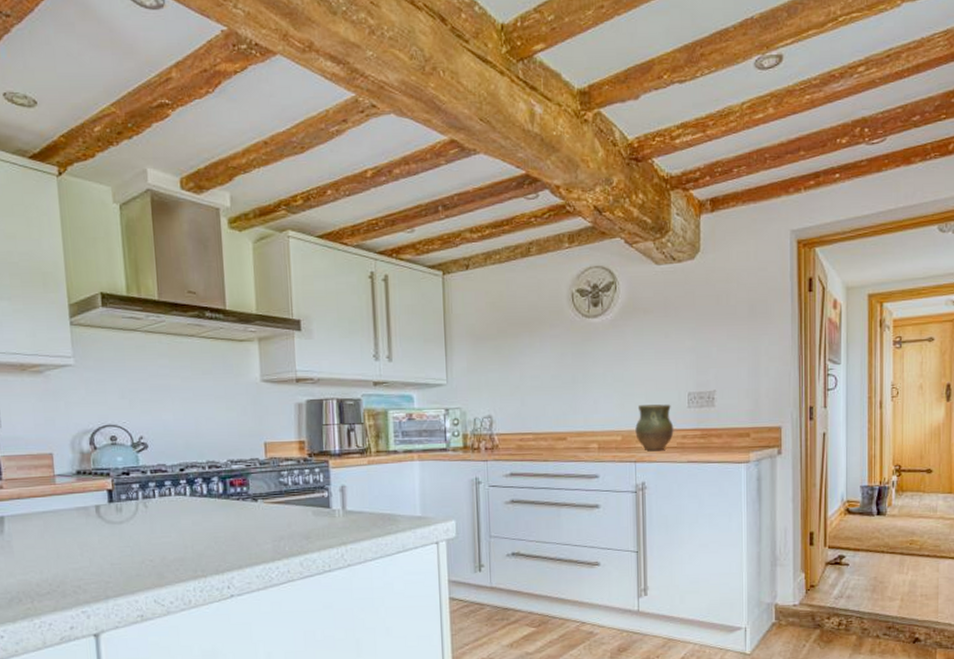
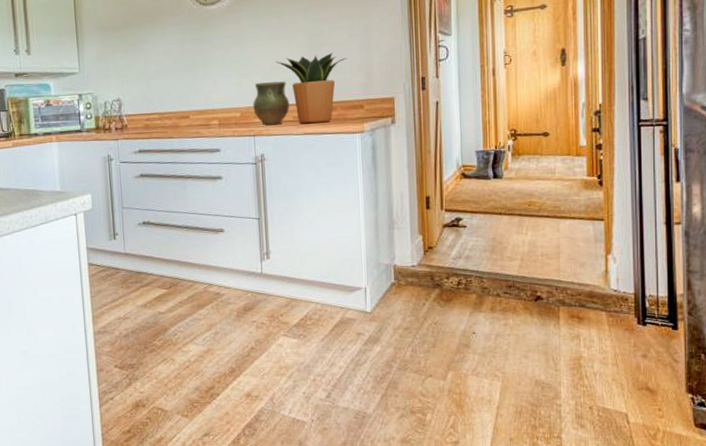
potted plant: none [660,376,735,451] -> present [275,53,347,124]

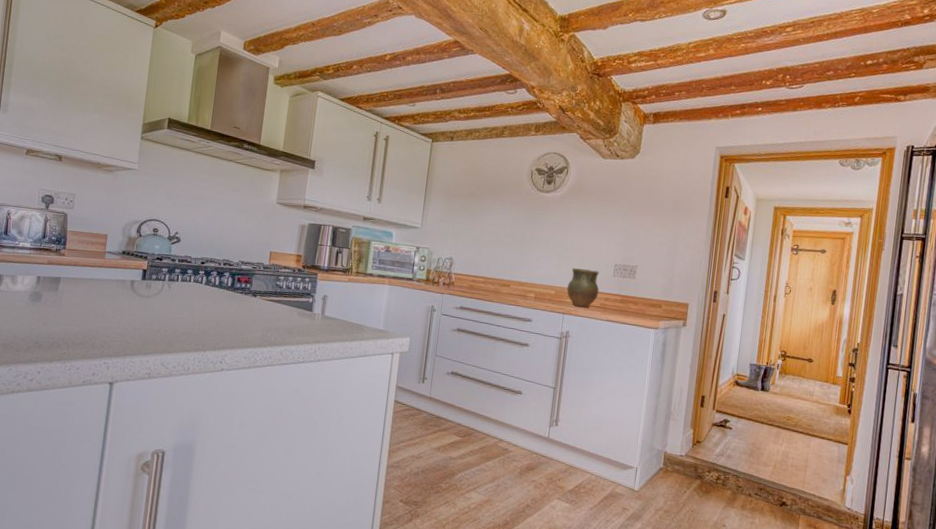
potted plant: present [275,53,347,124] -> none [593,251,655,314]

